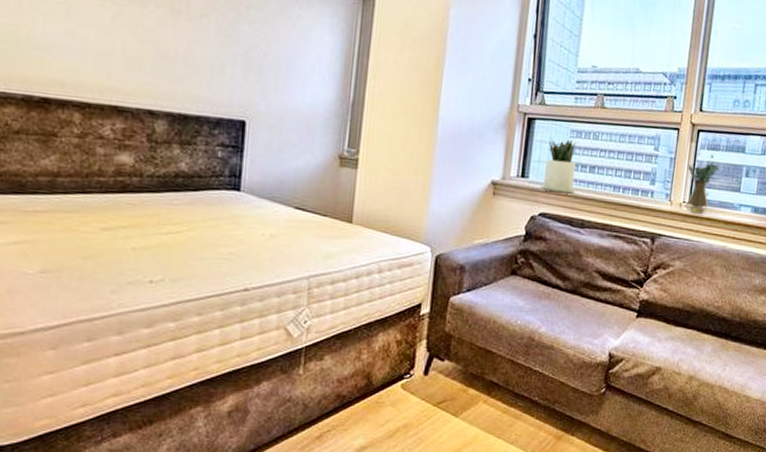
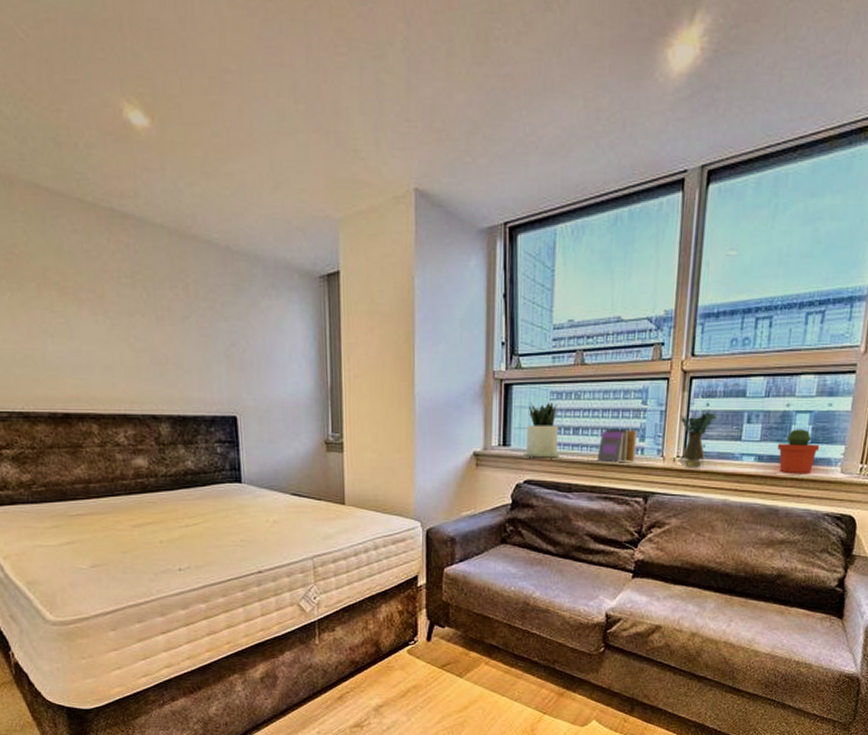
books: none [609,169,648,204] -> present [596,428,637,463]

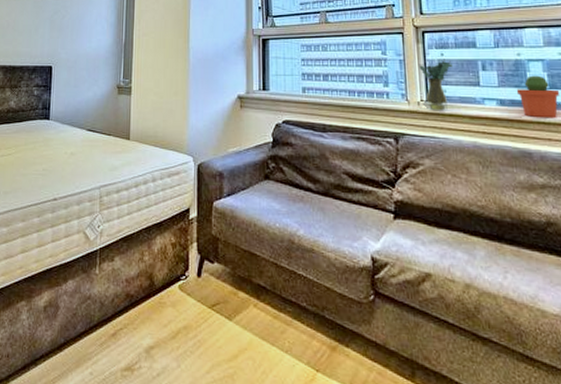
planter: present [523,401,561,458] -> none [281,53,314,101]
books: present [596,428,637,463] -> none [346,75,382,106]

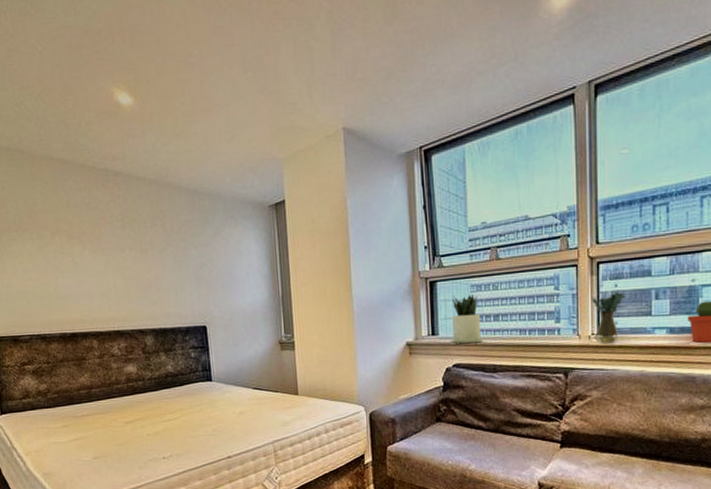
planter: none [281,53,314,101] -> present [451,293,484,345]

